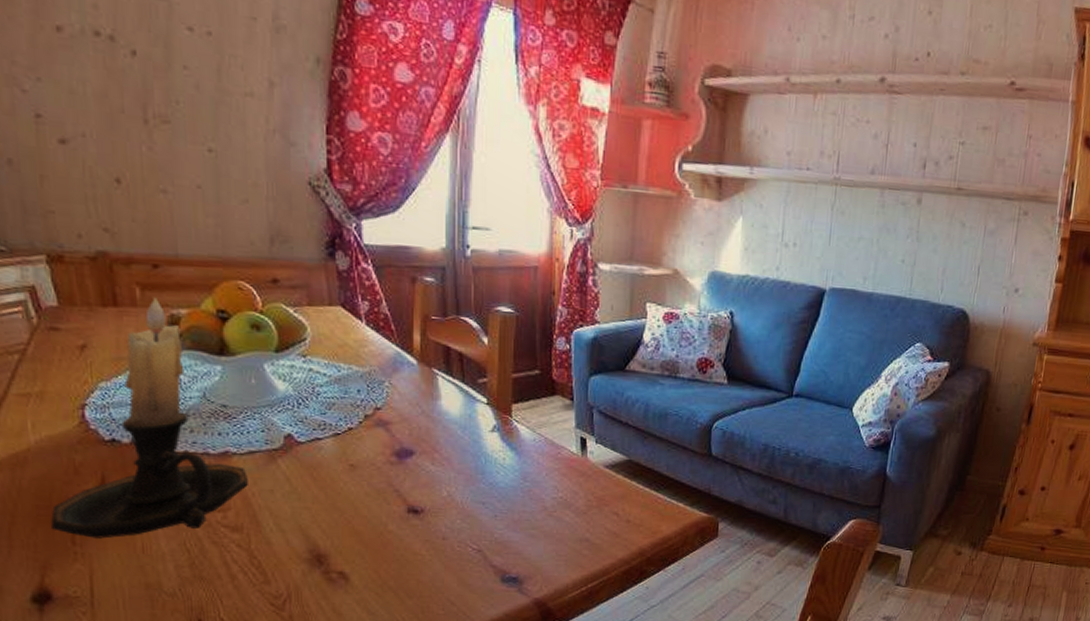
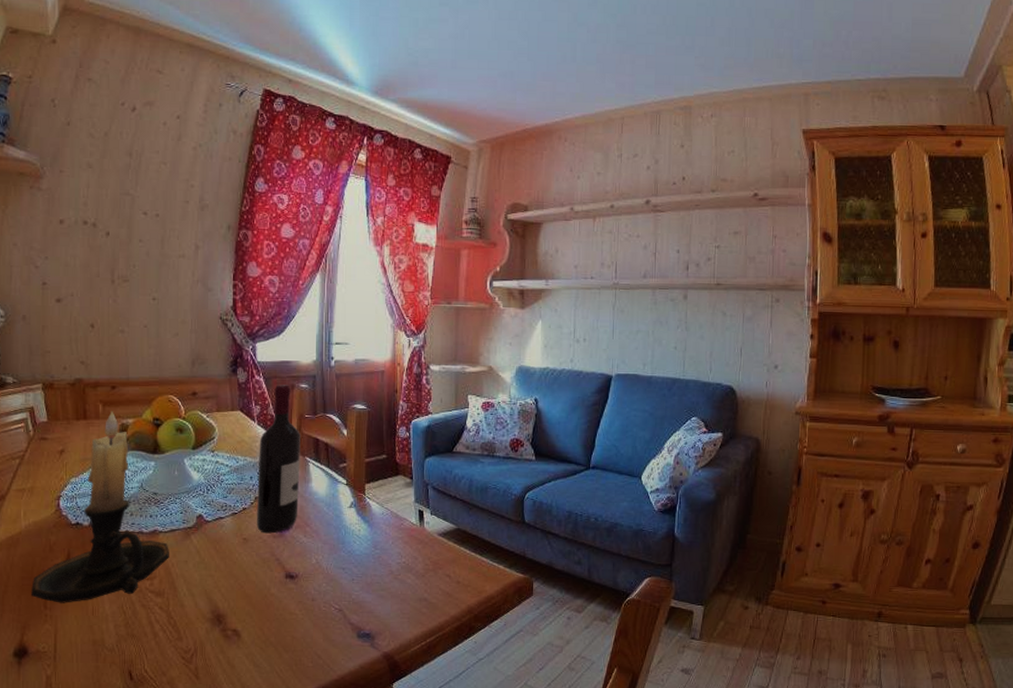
wine bottle: none [367,276,425,460] -> present [257,384,300,534]

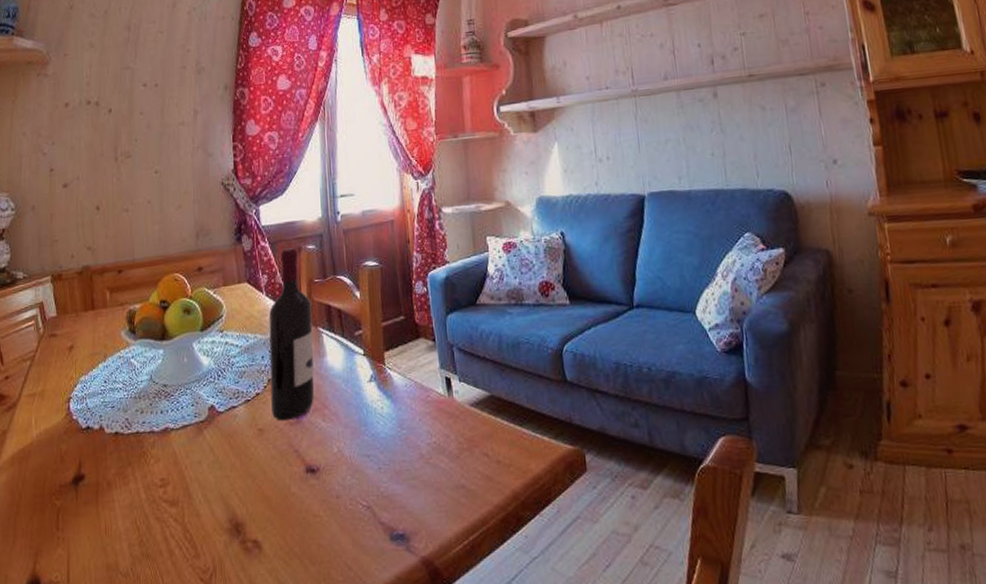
candle holder: present [31,411,169,603] -> none [43,297,182,522]

